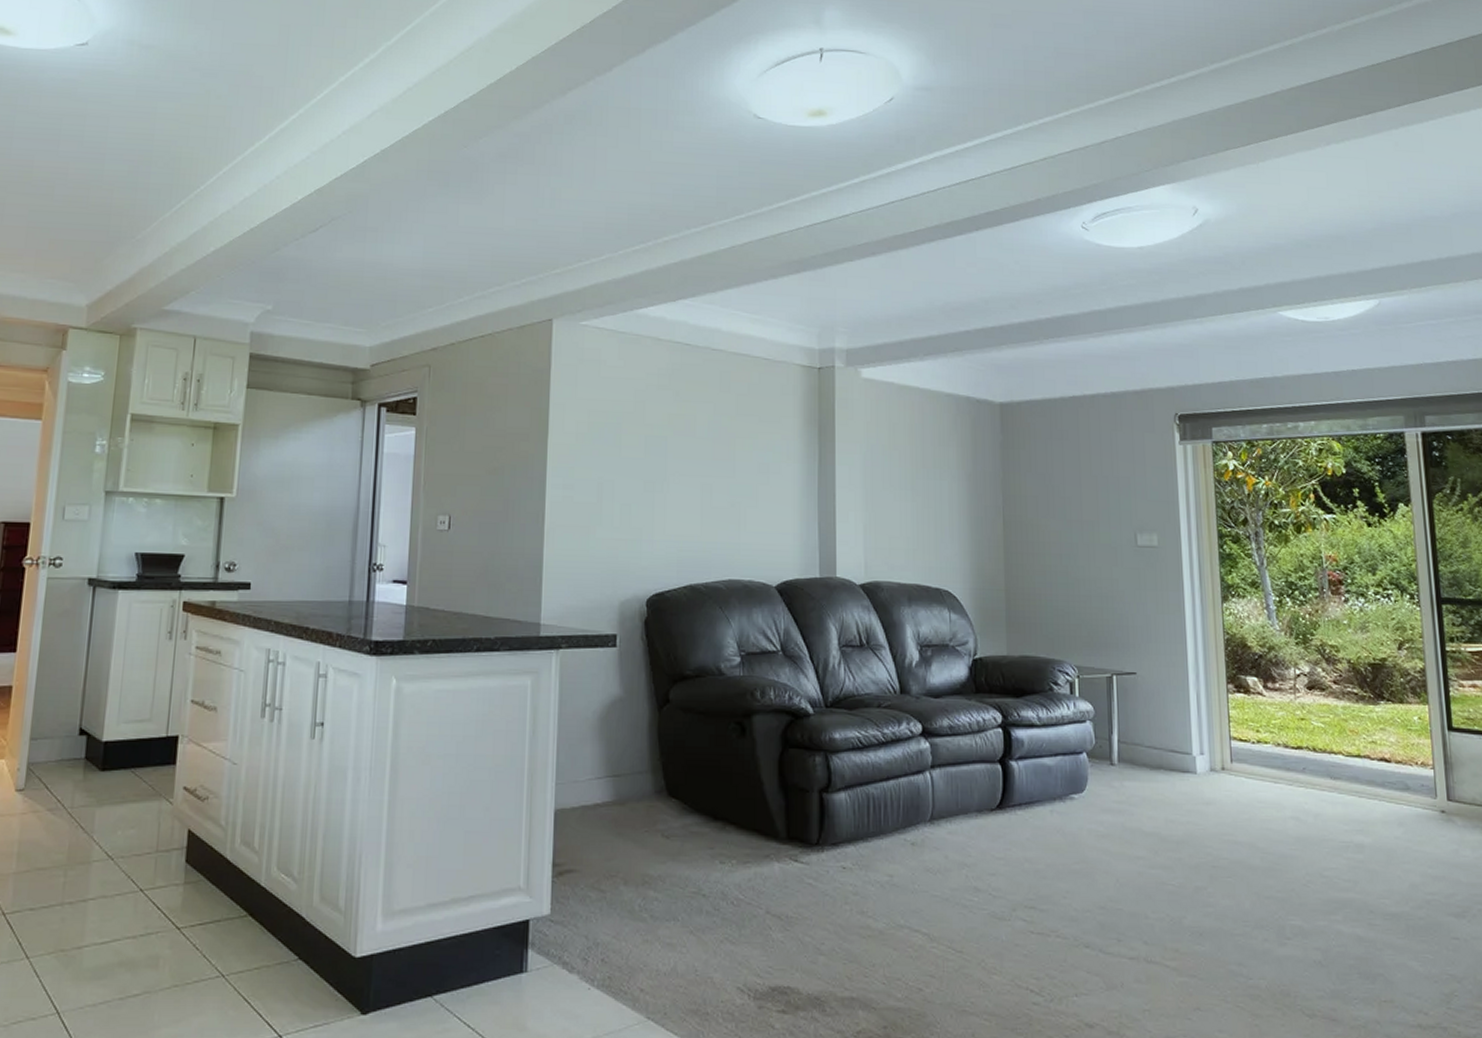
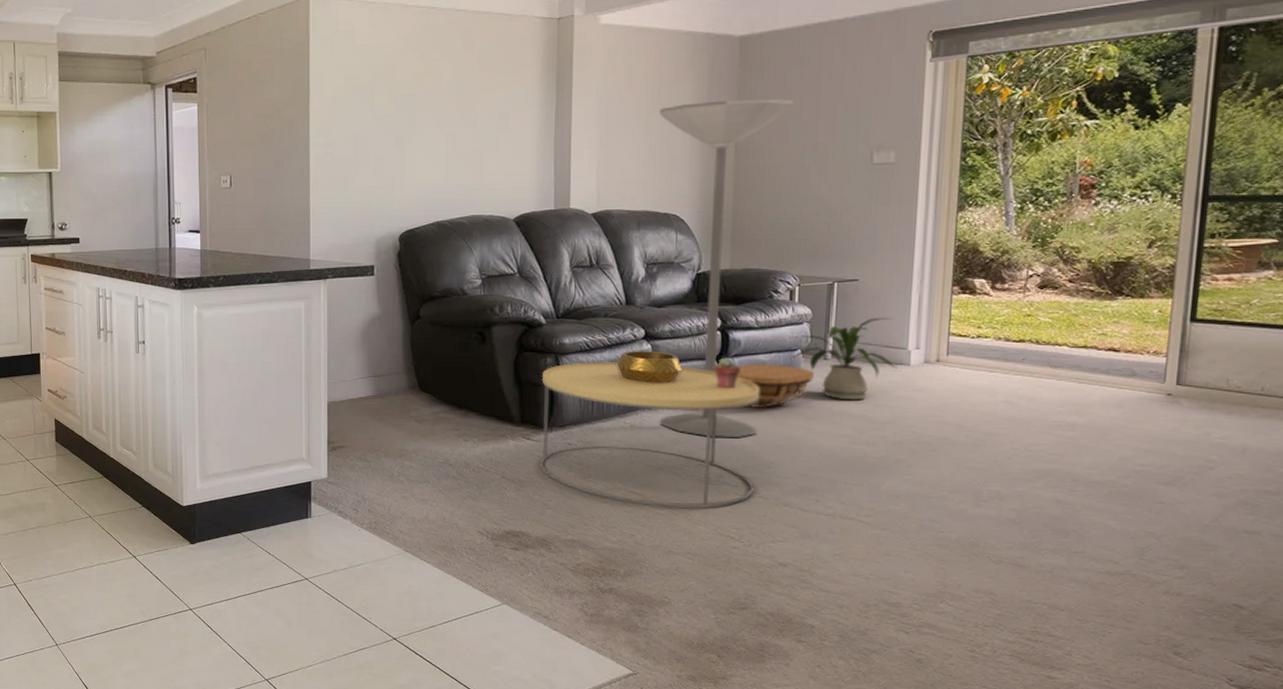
coffee table: none [809,763,1051,951] -> present [539,362,760,507]
decorative bowl: none [893,750,965,792] -> present [616,351,683,385]
floor lamp: none [925,468,1057,861] -> present [659,98,794,438]
potted succulent: none [997,760,1026,798] -> present [713,357,741,389]
basket: none [1022,768,1102,822] -> present [736,363,814,408]
house plant: none [1073,716,1185,815] -> present [789,317,898,401]

